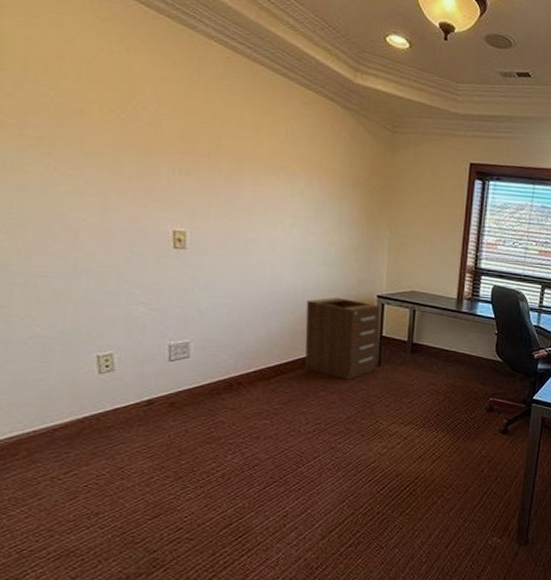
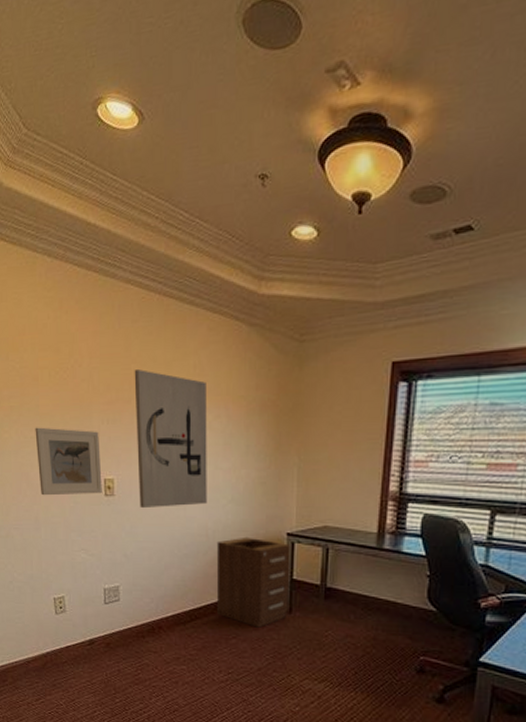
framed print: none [76,165,170,246] -> present [35,427,102,496]
wall art: none [215,126,299,265] -> present [134,369,208,509]

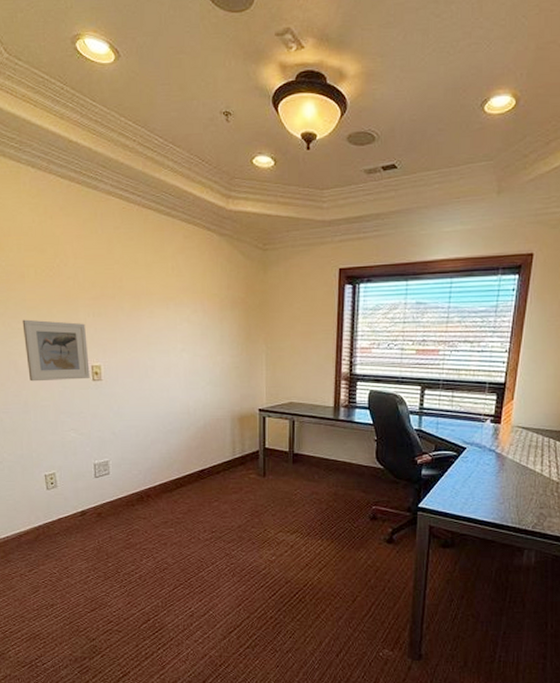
wall art: present [134,369,208,509] -> none [117,270,188,391]
filing cabinet: present [216,536,291,628] -> none [197,413,263,491]

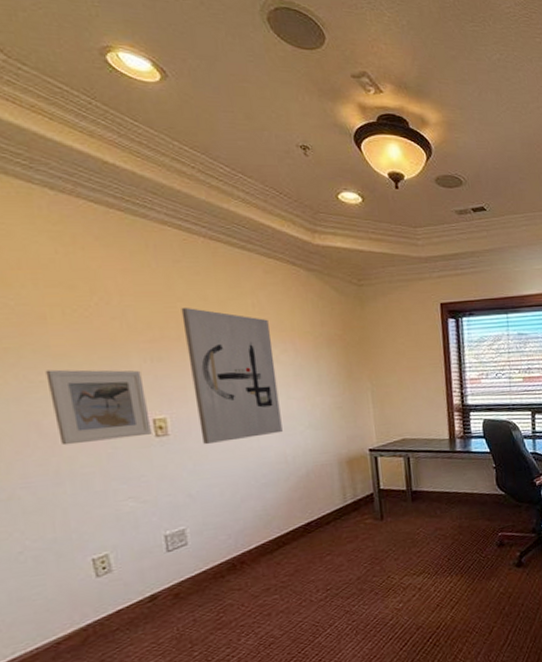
wall art: none [117,270,188,391] -> present [181,308,283,445]

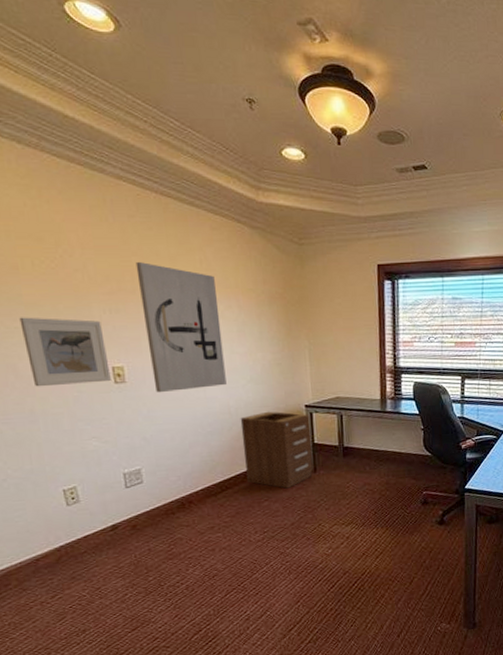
filing cabinet: none [298,457,379,540] -> present [240,411,313,489]

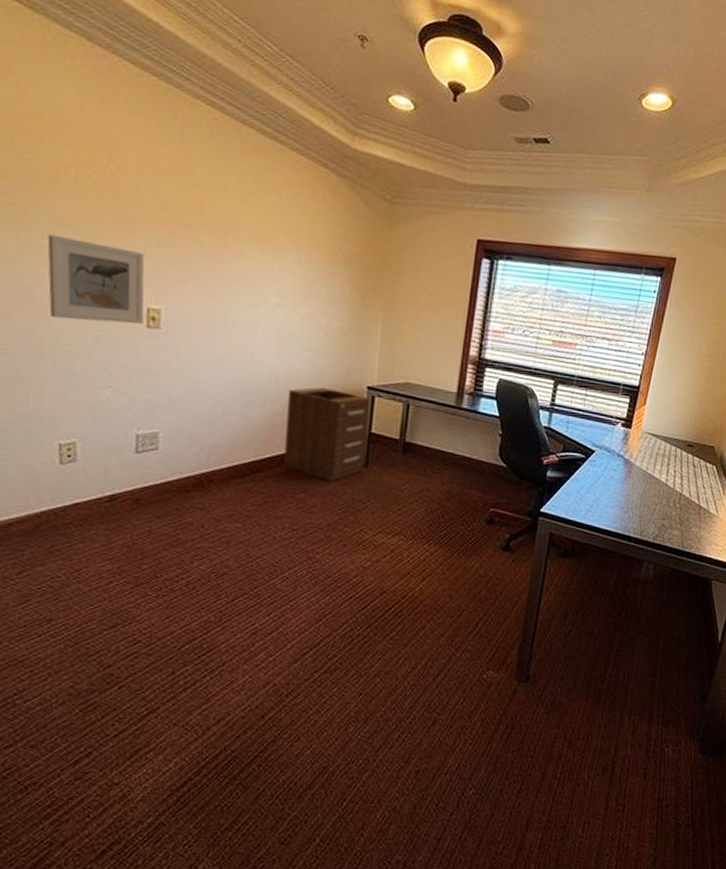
wall art: present [135,262,227,393] -> none [193,193,287,350]

